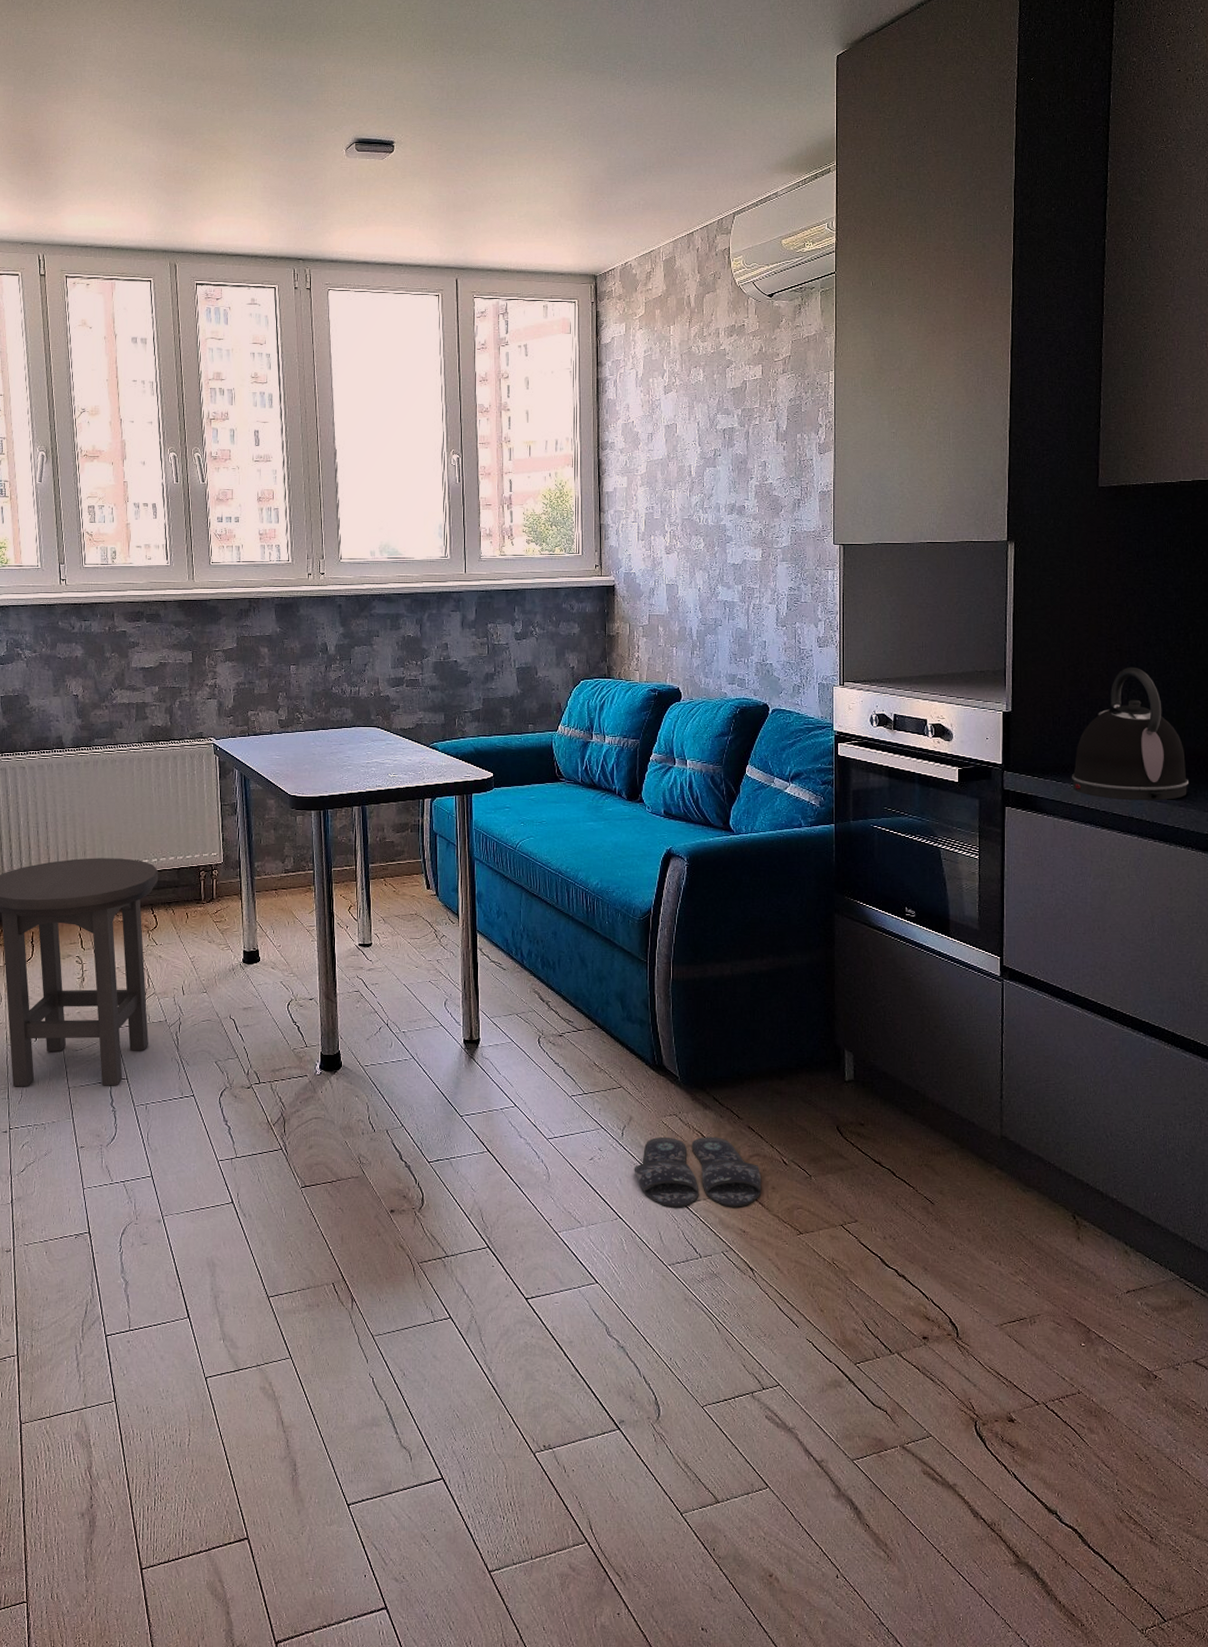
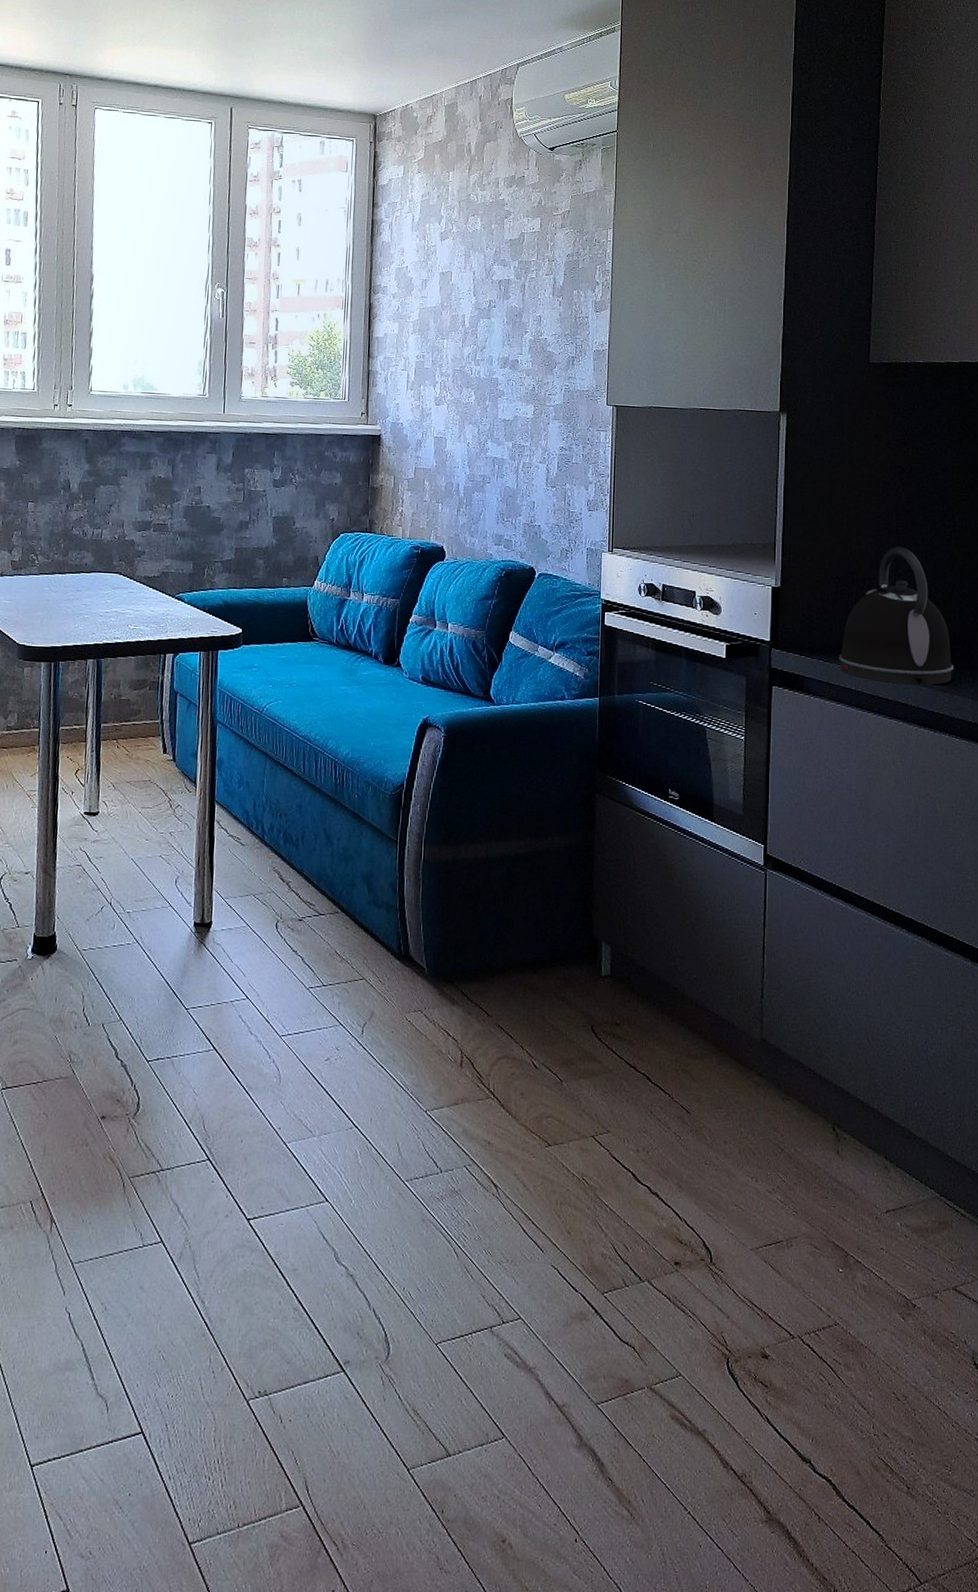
slippers: present [634,1136,762,1208] -> none [373,1035,510,1116]

